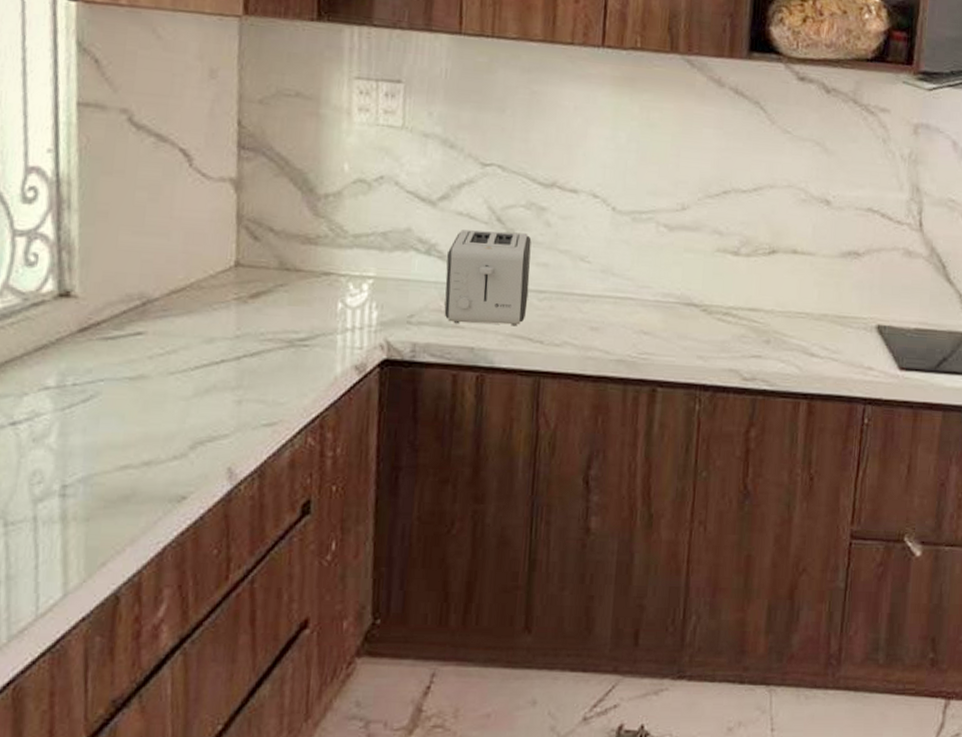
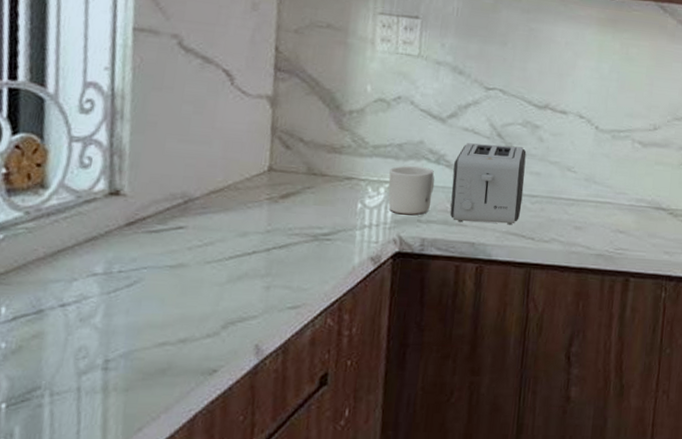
mug: none [372,257,426,316] -> present [388,165,435,215]

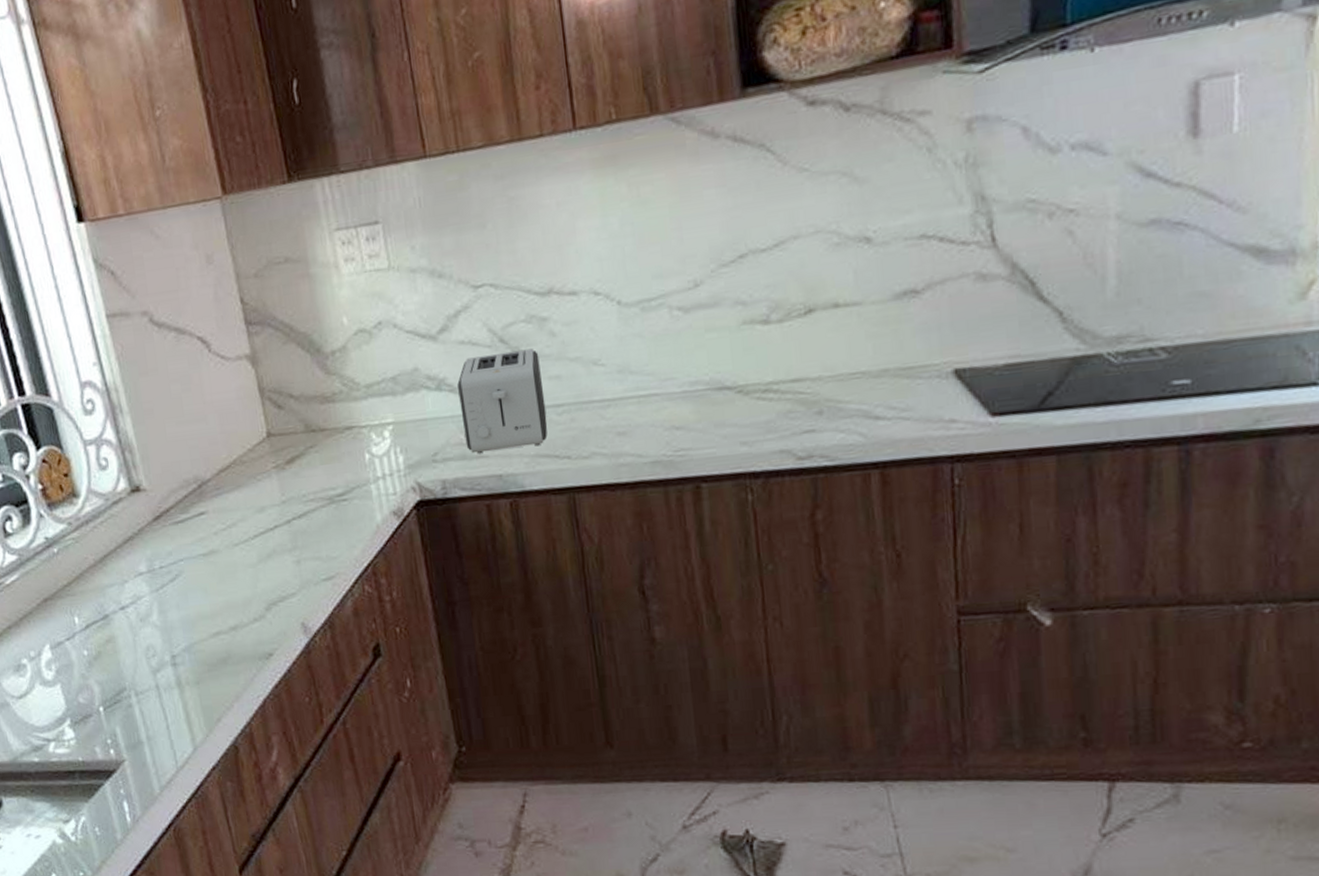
mug: present [388,165,435,215] -> none [389,397,443,458]

